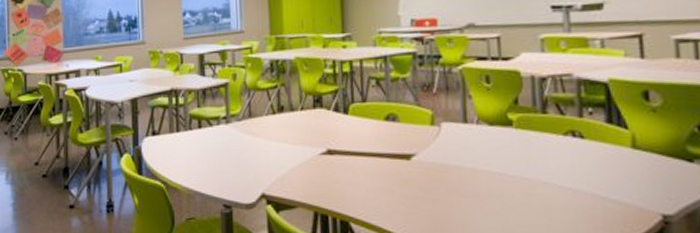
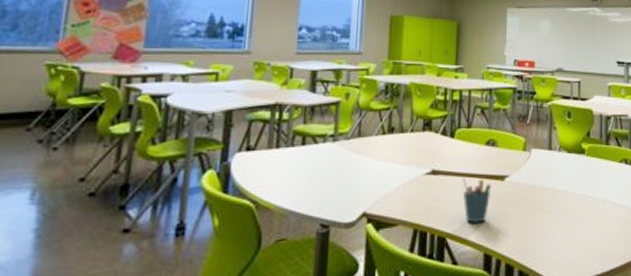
pen holder: none [362,157,396,207] -> present [462,177,492,223]

